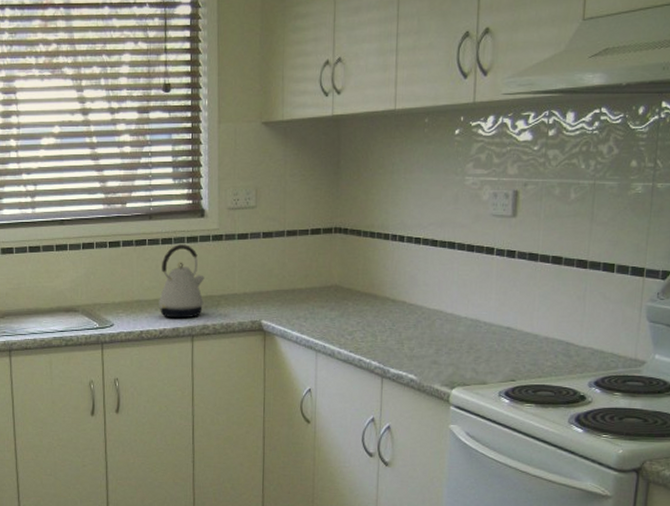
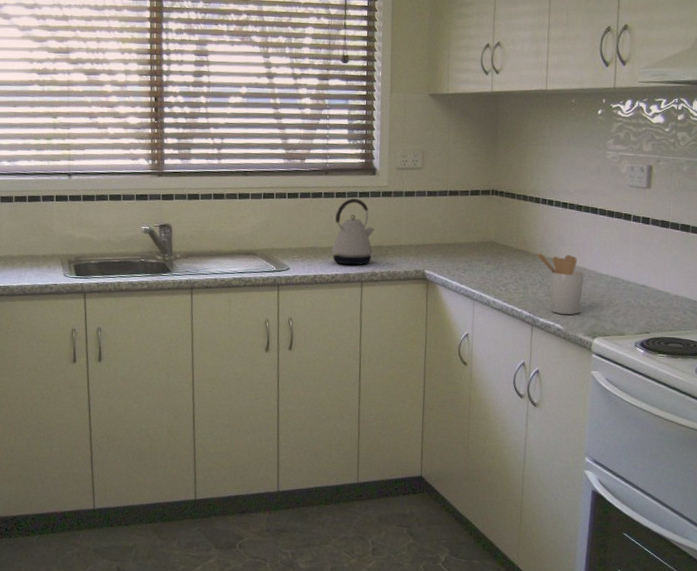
utensil holder: none [386,296,441,363] -> present [537,254,585,315]

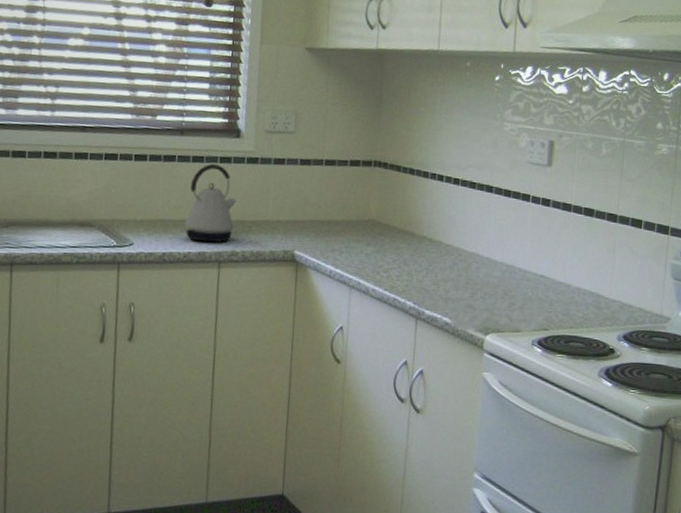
utensil holder: present [537,254,585,315] -> none [424,236,478,307]

